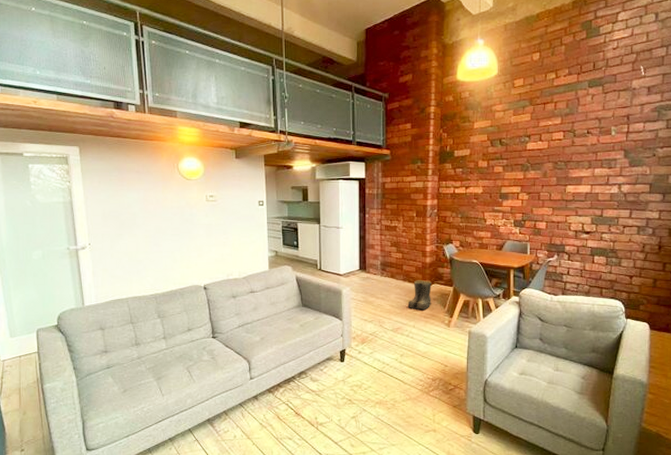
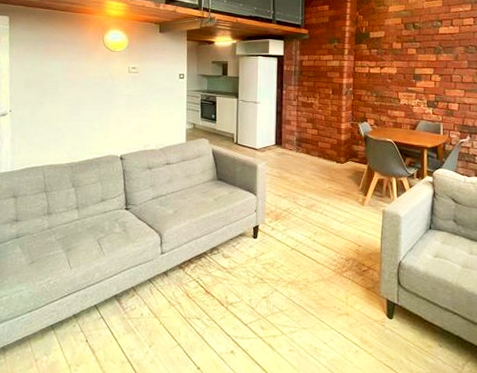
boots: present [407,280,432,309] -> none [322,157,346,187]

